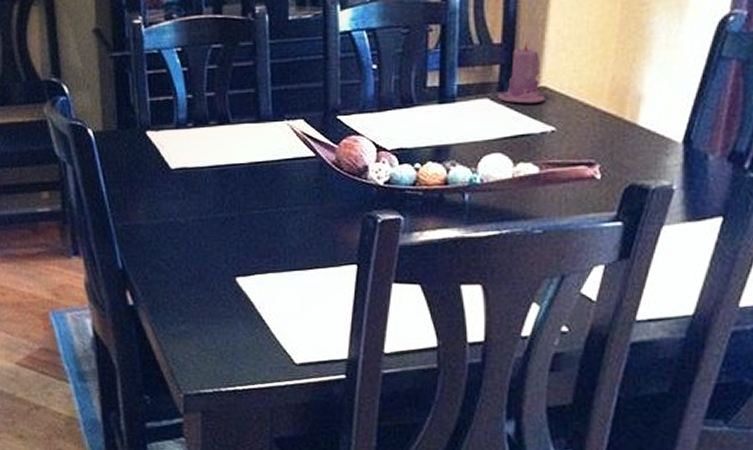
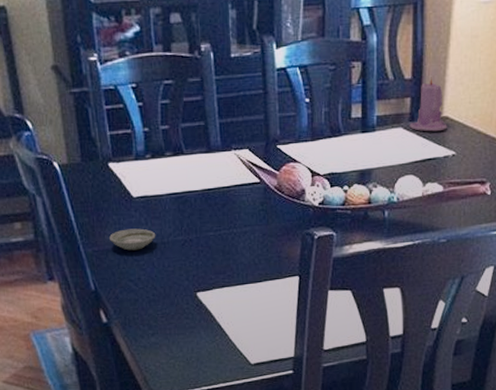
saucer: none [142,203,194,227] -> present [110,228,156,251]

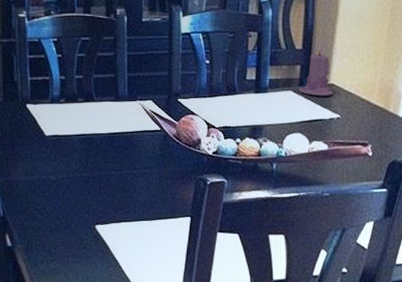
saucer: present [110,228,156,251] -> none [21,163,63,183]

